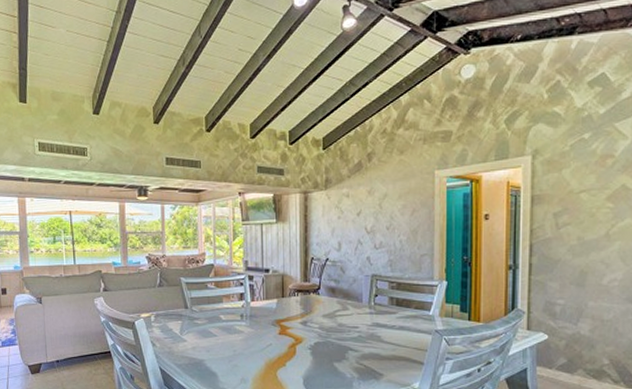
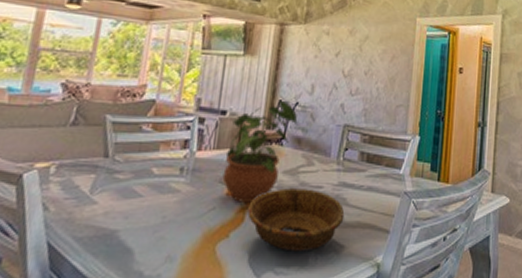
potted plant: none [273,257,329,340] -> present [222,100,297,203]
decorative bowl: none [298,329,381,378] -> present [247,188,345,252]

